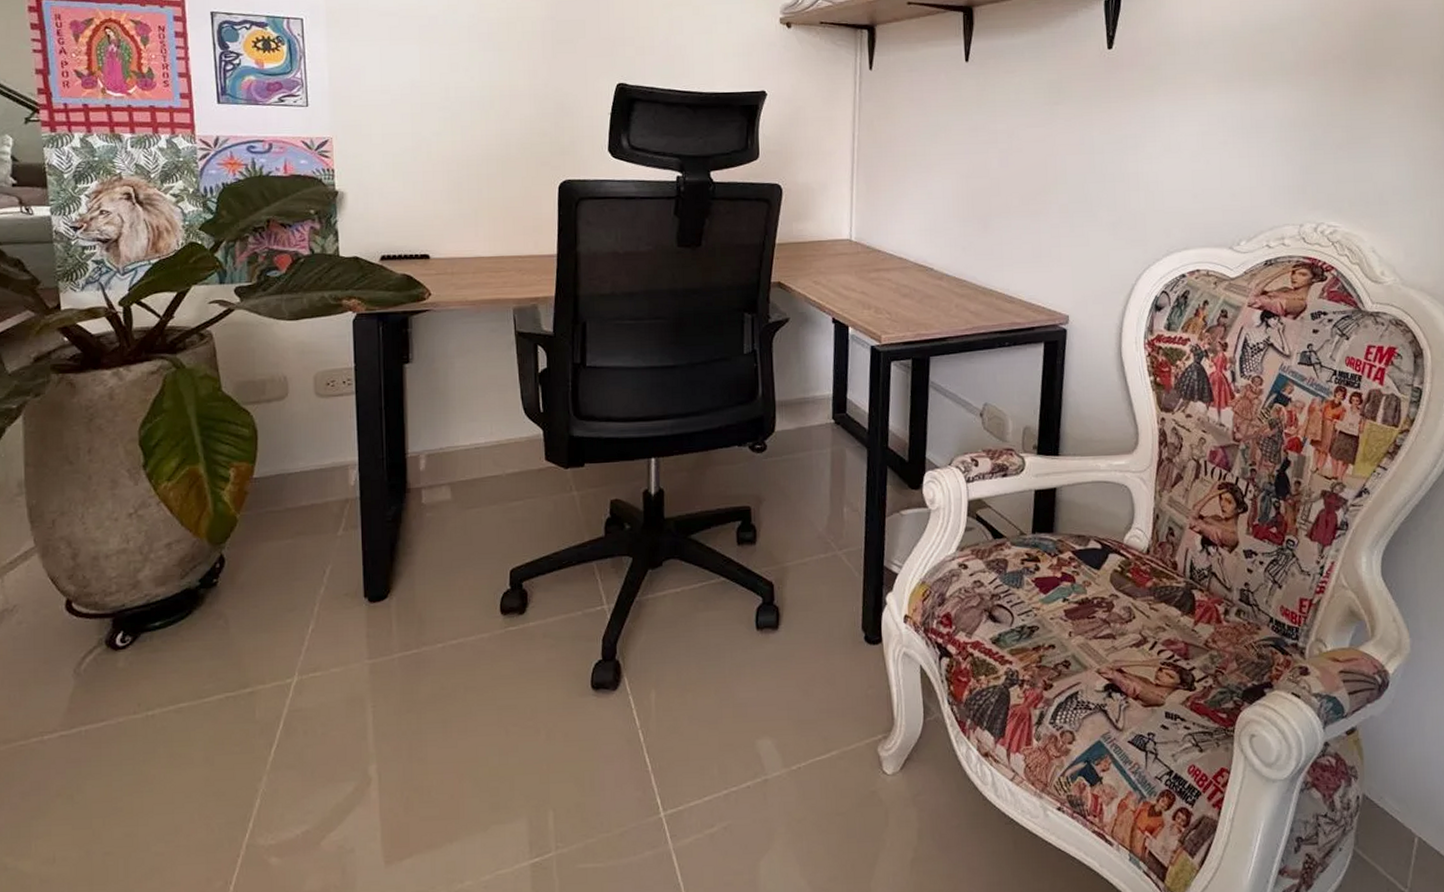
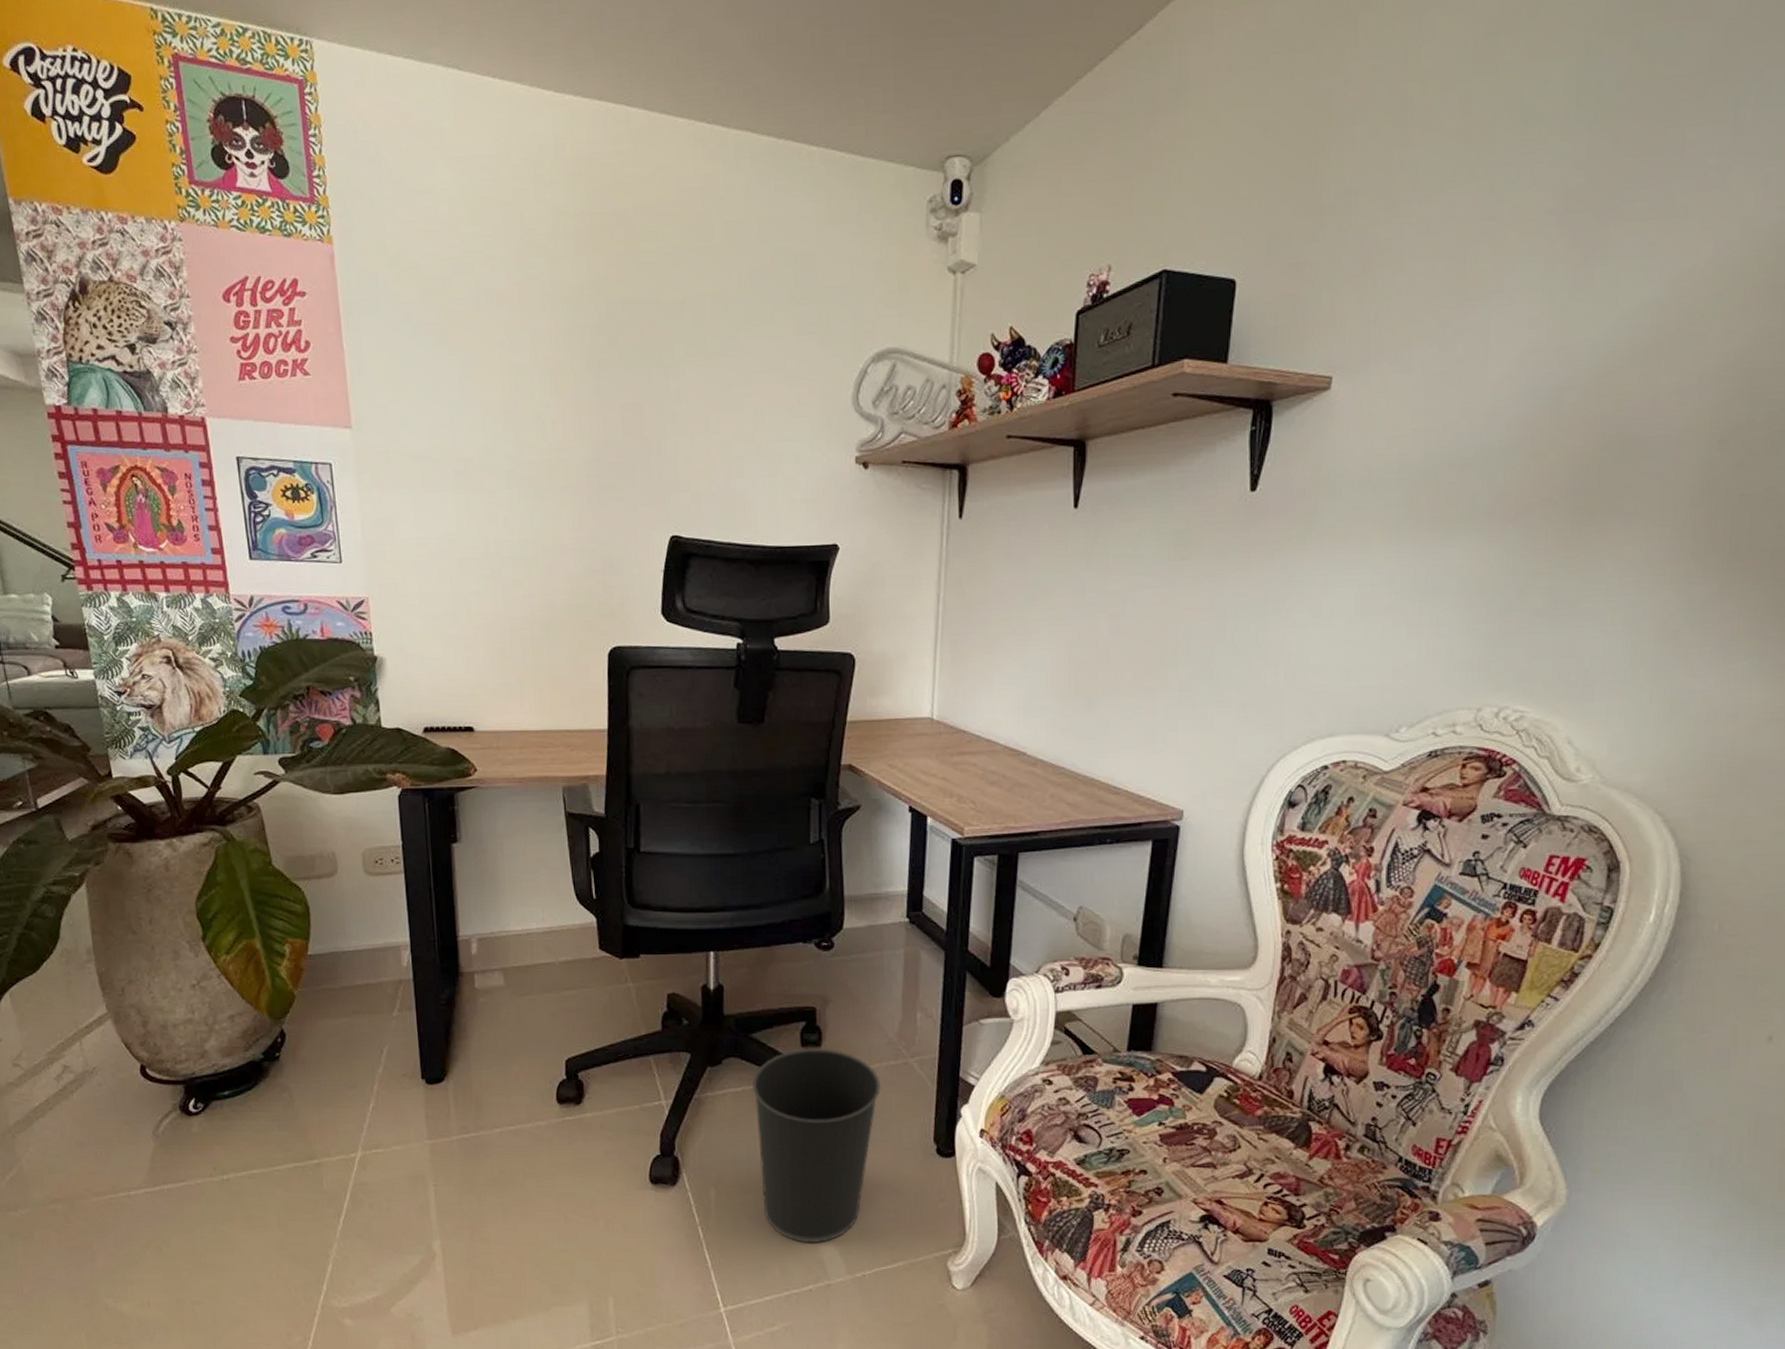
wastebasket: none [692,545,812,739] -> present [753,1048,881,1243]

